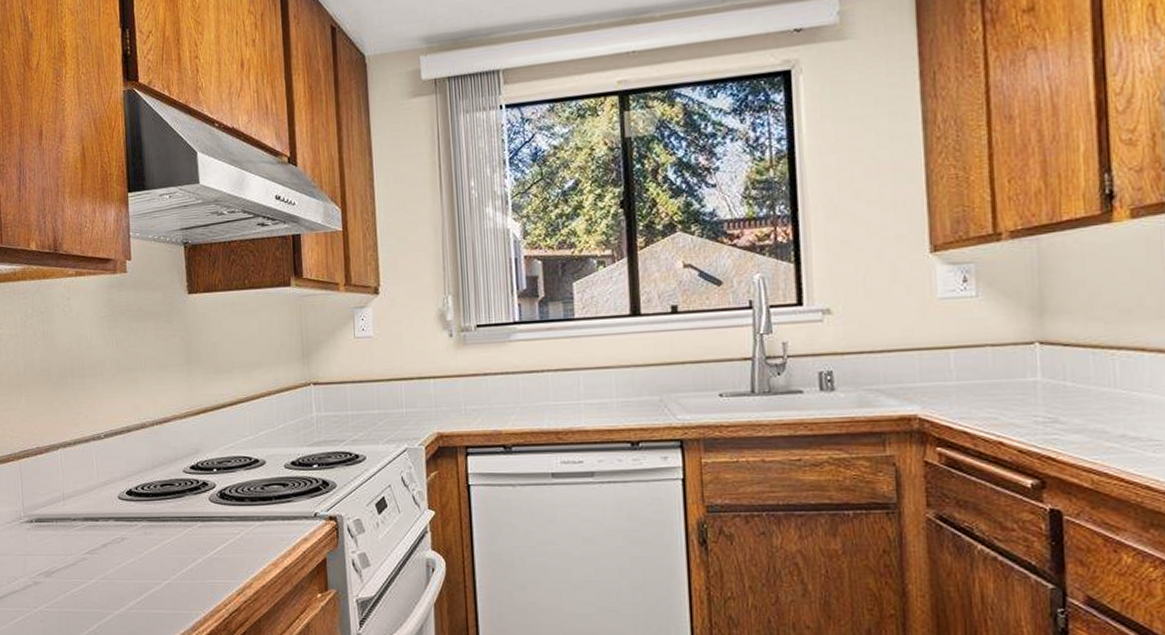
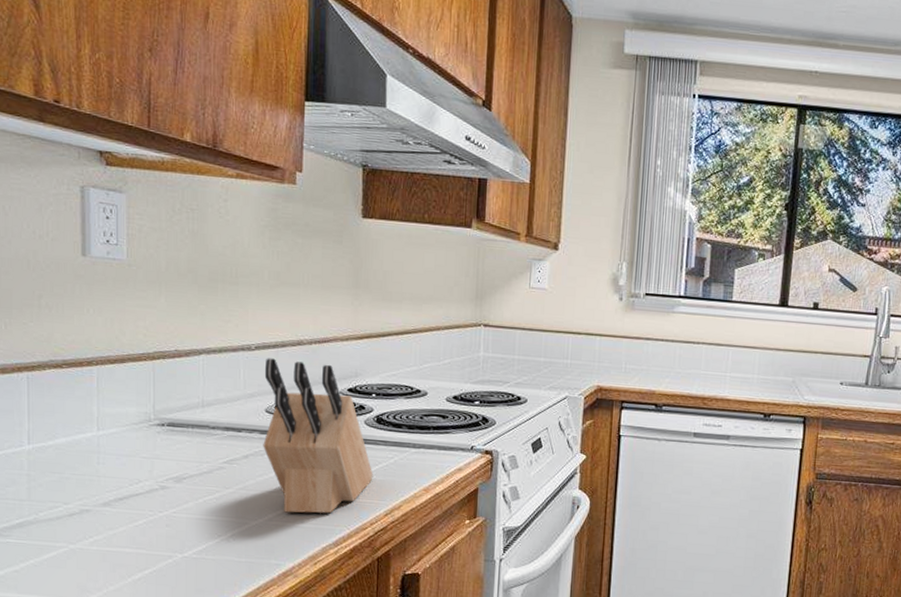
knife block: none [114,444,222,600] -> present [263,358,373,514]

